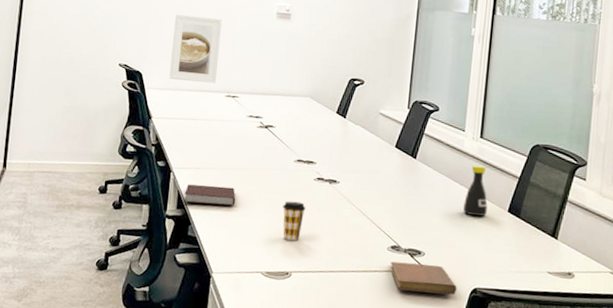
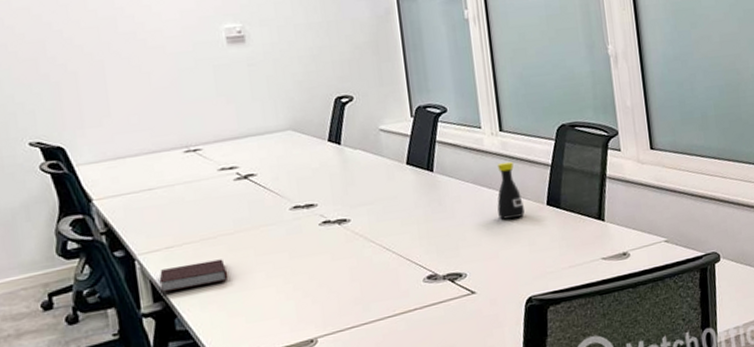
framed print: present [169,14,222,83] -> none [93,59,167,147]
coffee cup: present [283,201,306,241] -> none [288,254,318,303]
notebook: present [390,261,457,295] -> none [430,283,511,324]

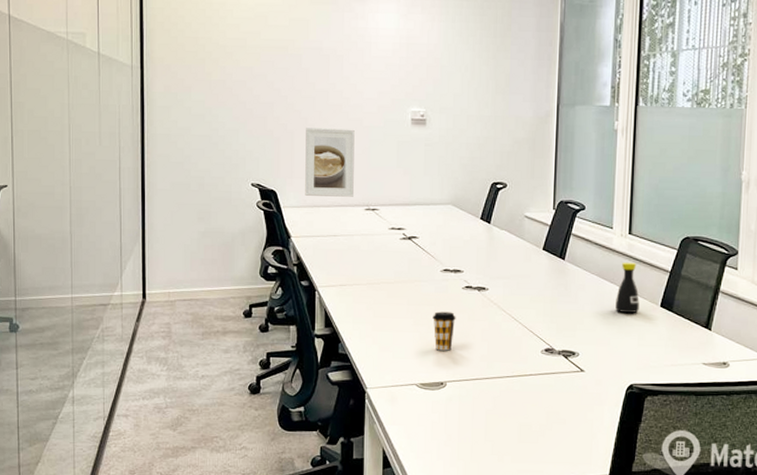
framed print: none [93,59,167,147] -> present [305,128,355,197]
notebook: present [159,259,229,293] -> none [331,301,385,321]
coffee cup: none [288,254,318,303] -> present [433,311,456,351]

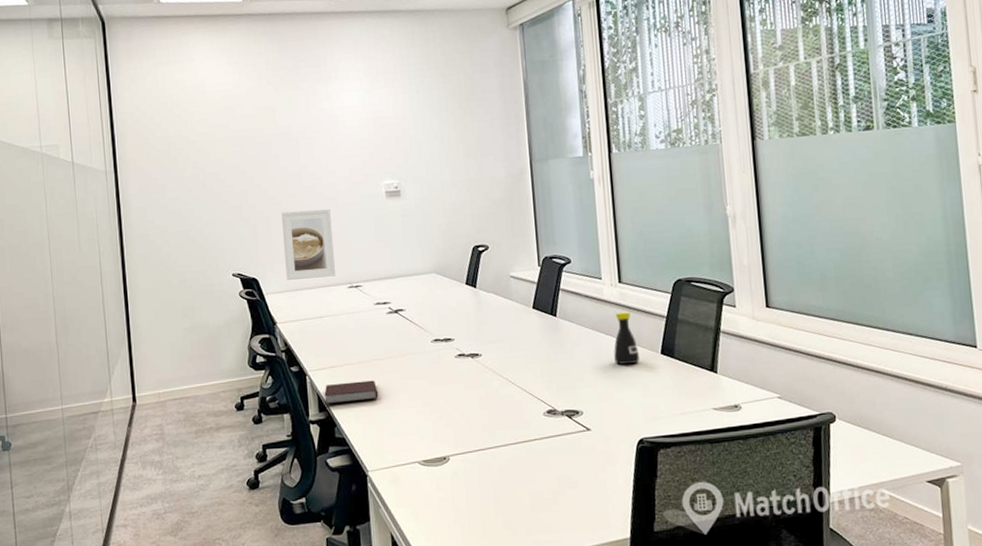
notebook: none [331,301,385,321] -> present [324,380,379,404]
coffee cup: present [433,311,456,351] -> none [428,382,452,424]

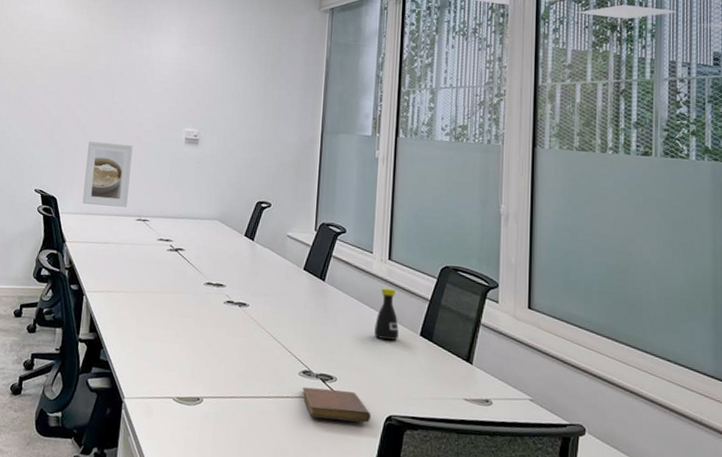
notebook: present [324,380,379,404] -> none [96,307,147,330]
notebook: none [549,422,623,455] -> present [302,387,371,423]

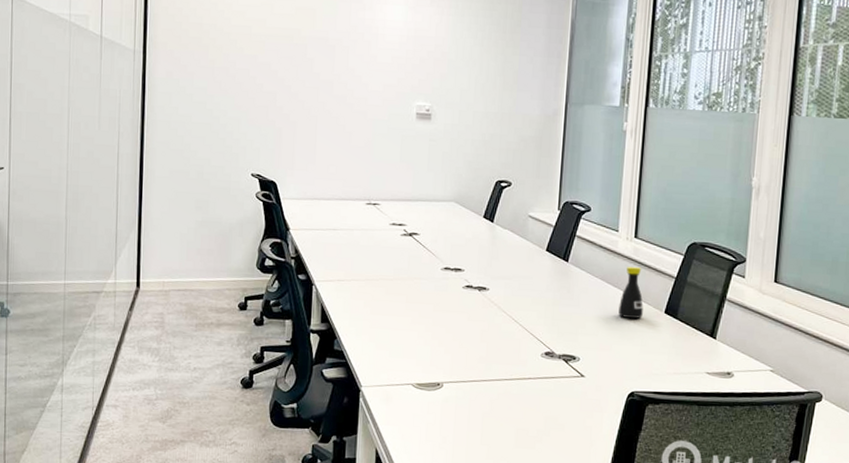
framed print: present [82,141,133,207] -> none [305,119,358,191]
notebook: present [302,387,371,423] -> none [544,368,614,400]

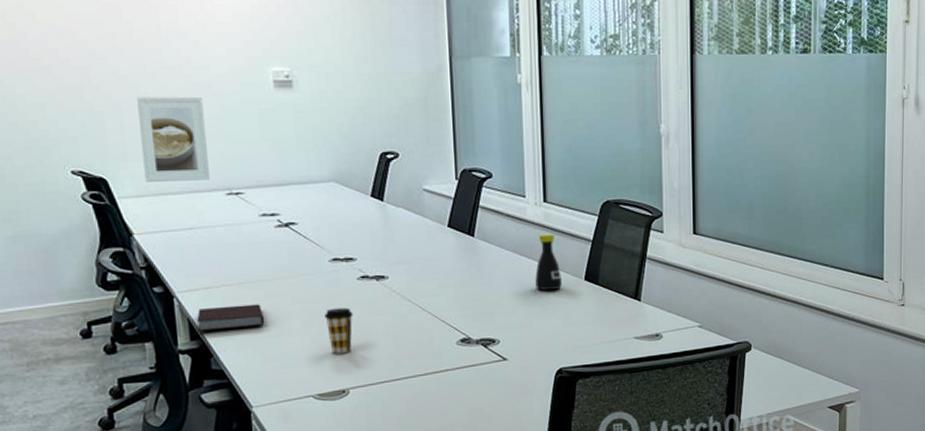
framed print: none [305,119,358,191] -> present [137,96,210,182]
notebook: none [328,297,382,318] -> present [197,304,265,331]
coffee cup: none [431,310,455,351] -> present [324,307,353,354]

